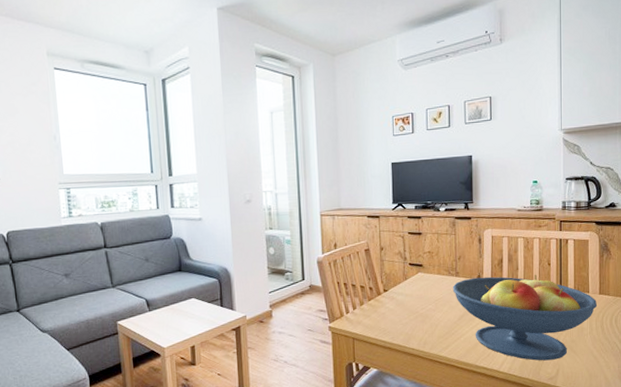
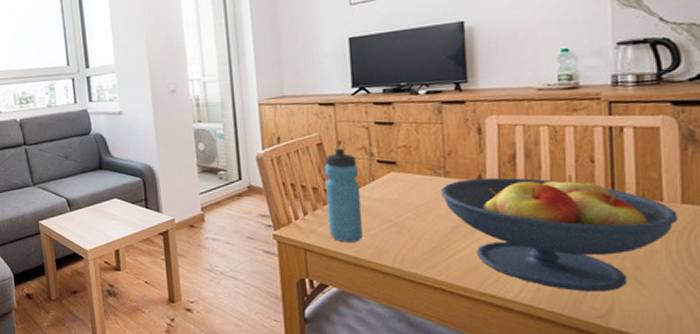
water bottle: none [370,253,398,331] -> present [324,148,364,243]

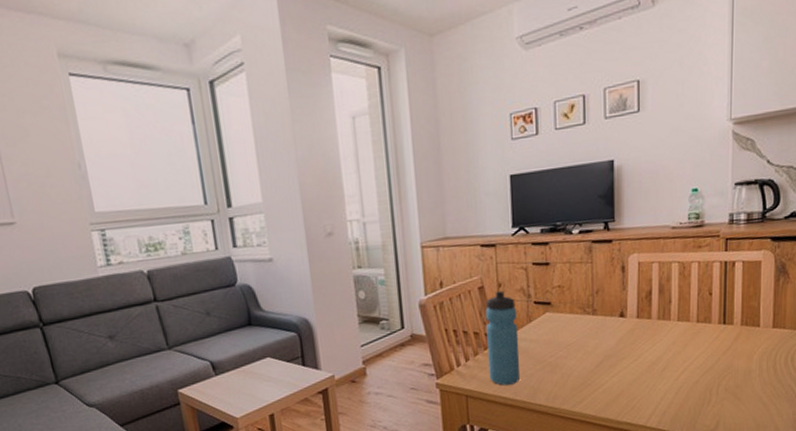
fruit bowl: present [440,174,679,292] -> none [588,307,770,412]

